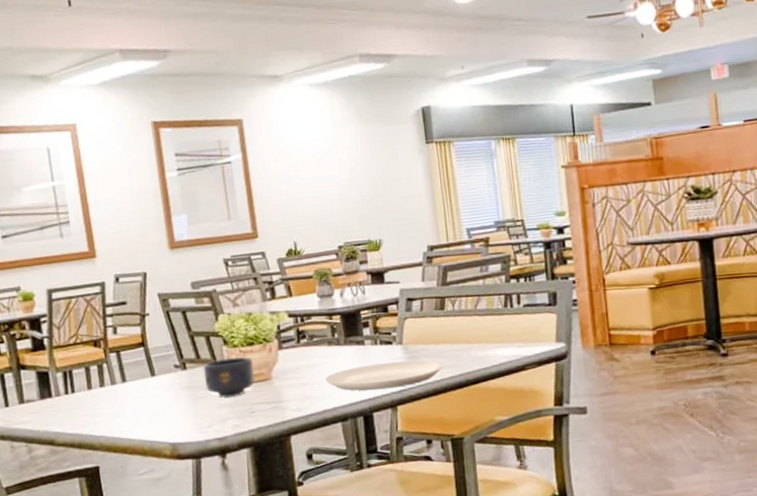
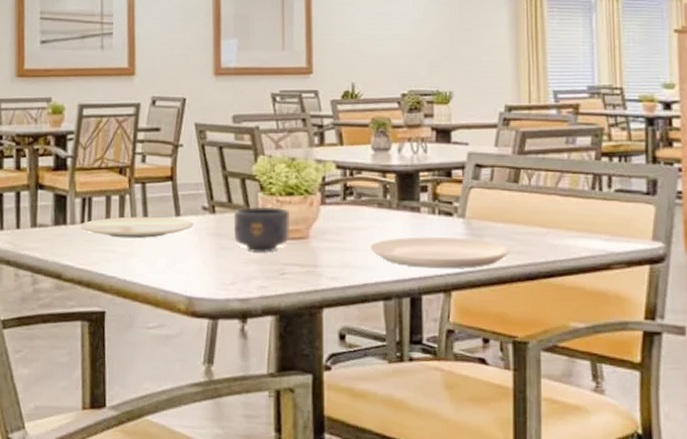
plate: none [65,378,169,402] -> present [81,216,194,239]

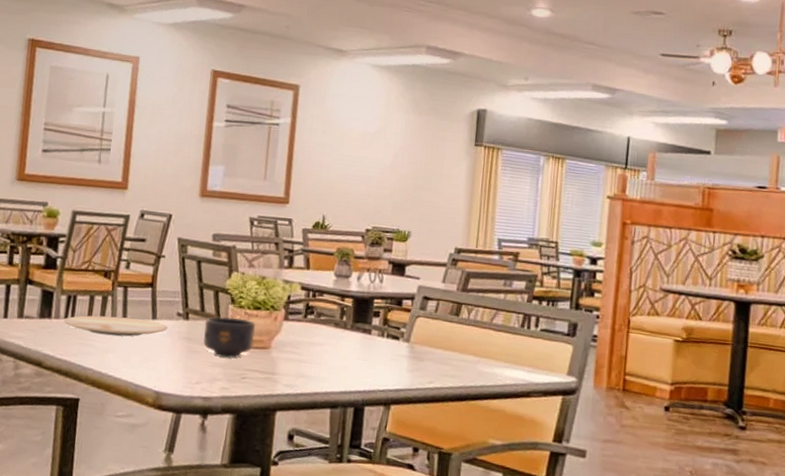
plate: present [370,237,510,269] -> none [323,355,446,386]

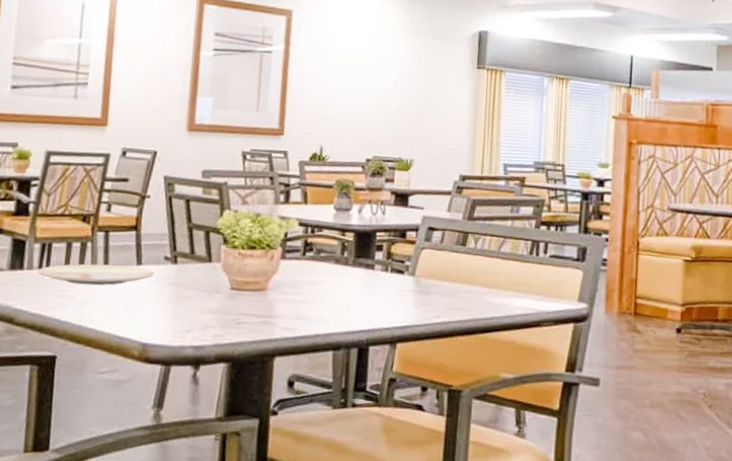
mug: present [203,316,255,357] -> none [194,258,250,301]

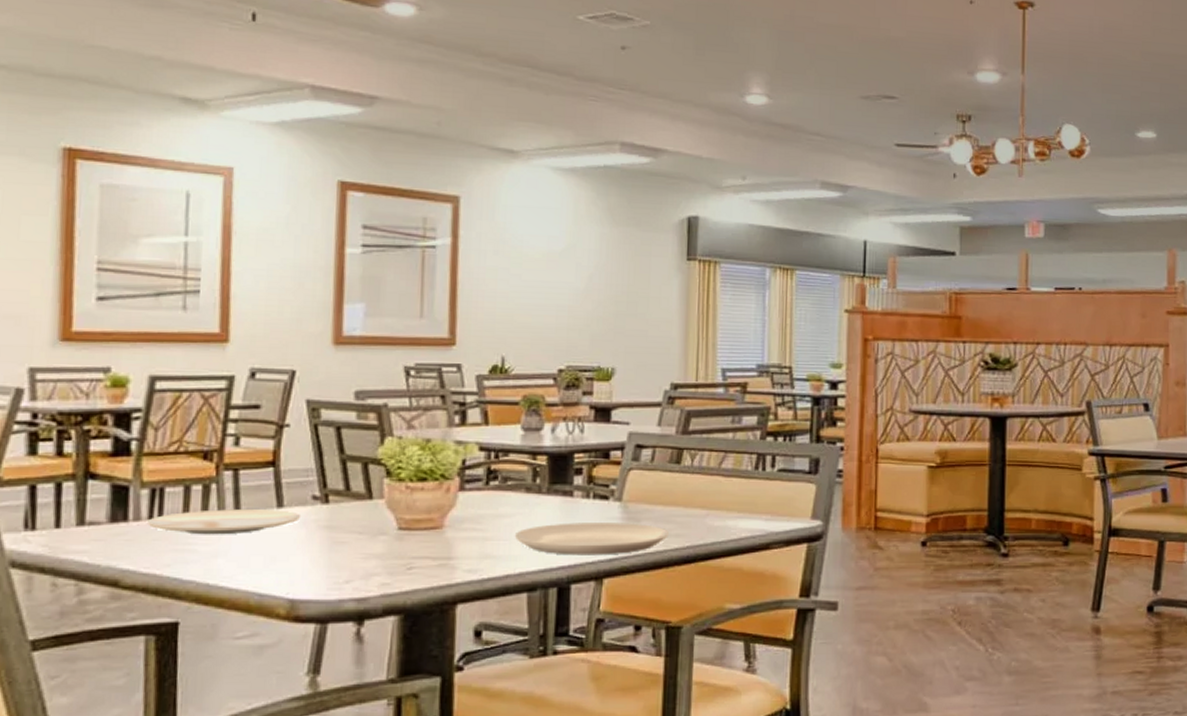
plate: none [324,292,453,323] -> present [514,523,669,556]

